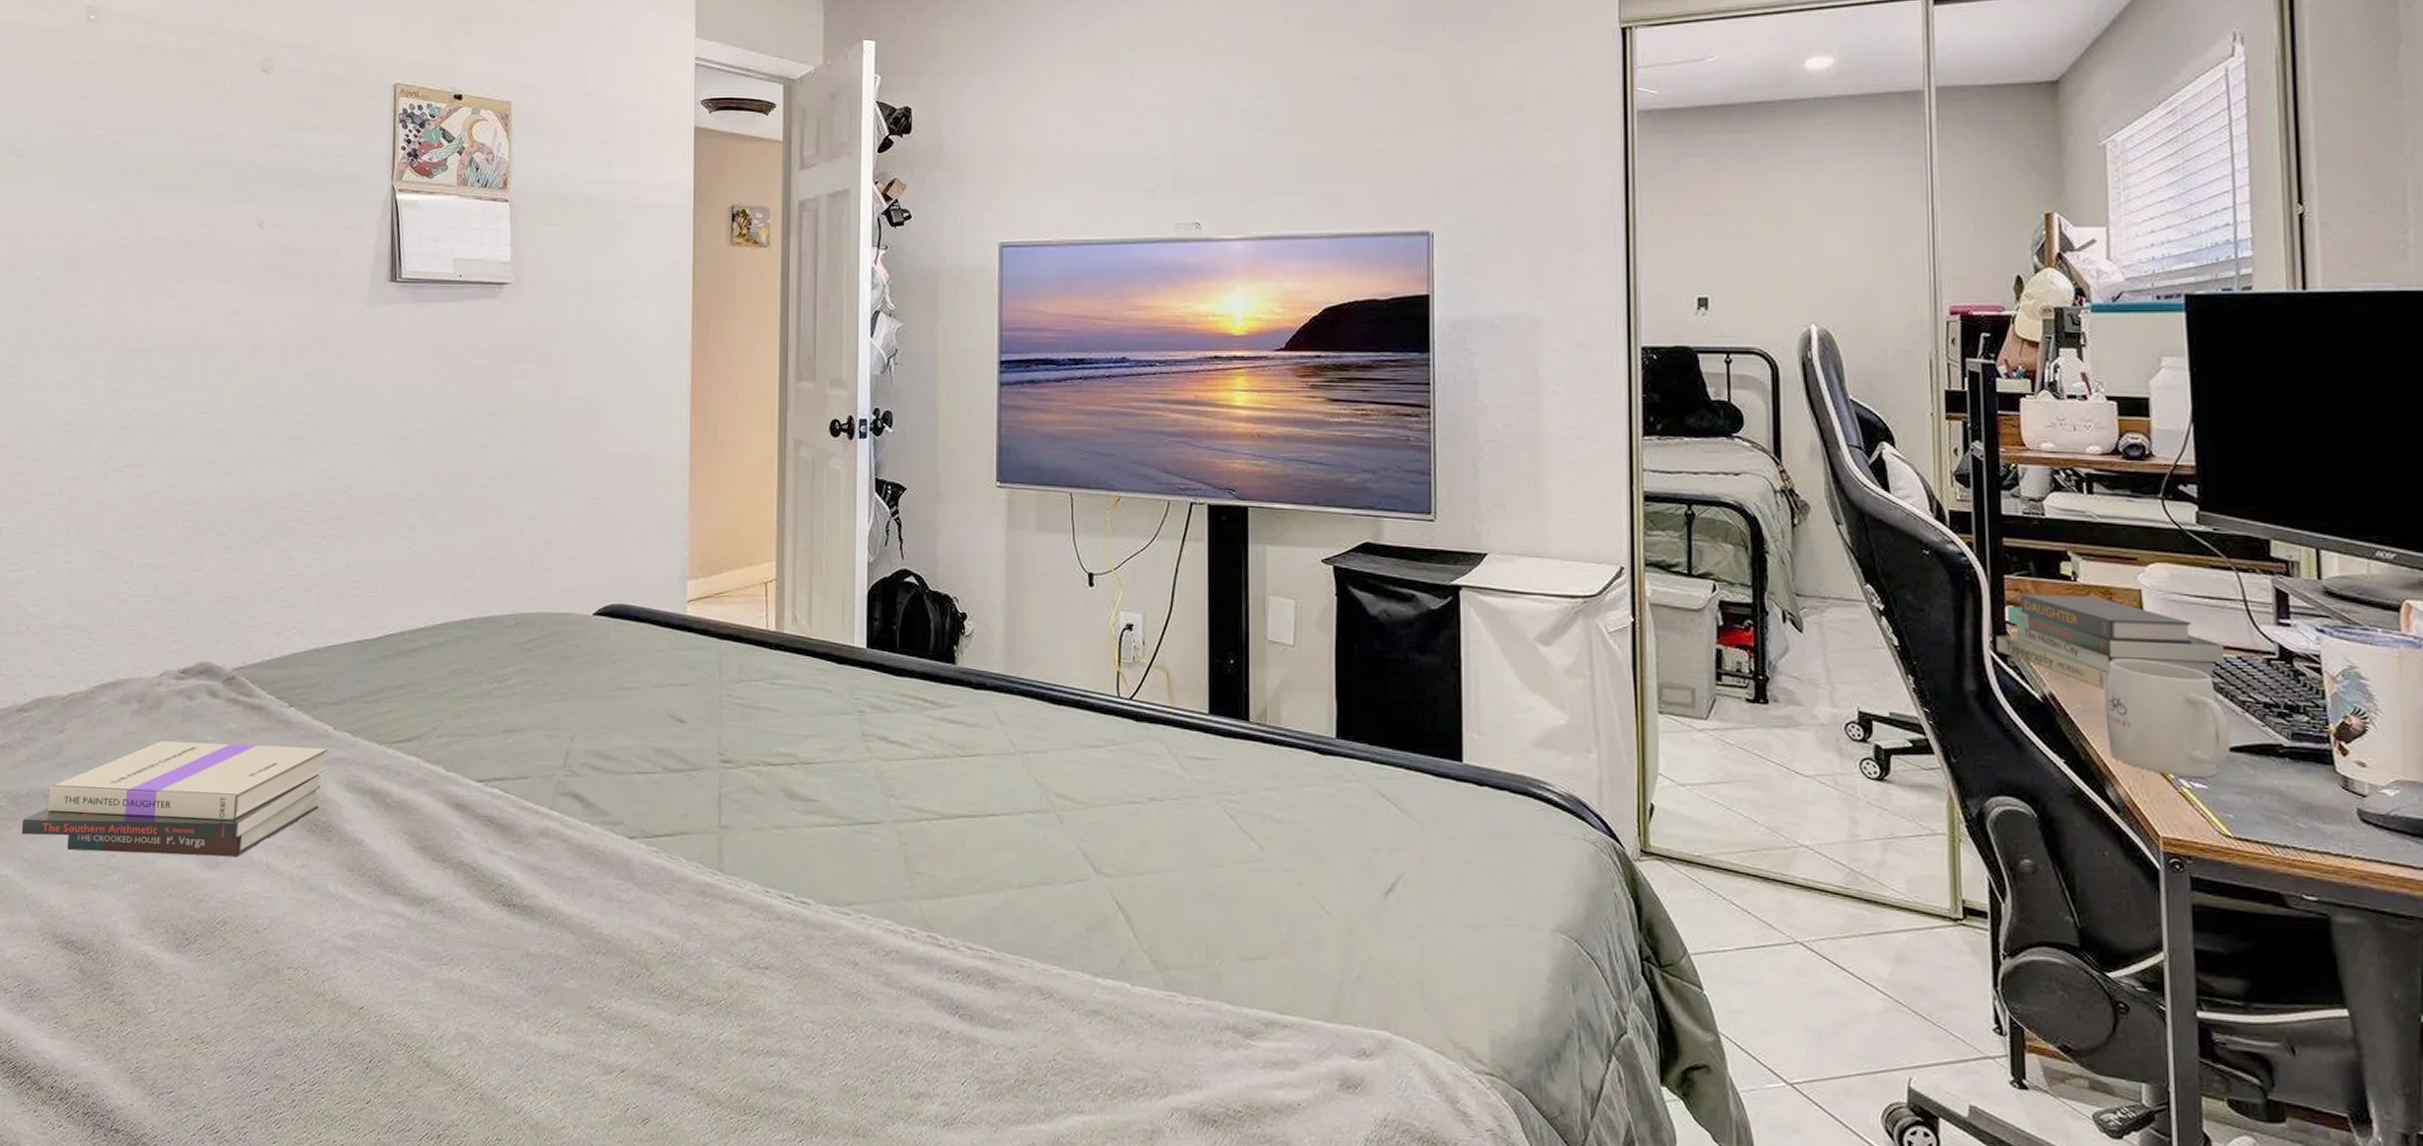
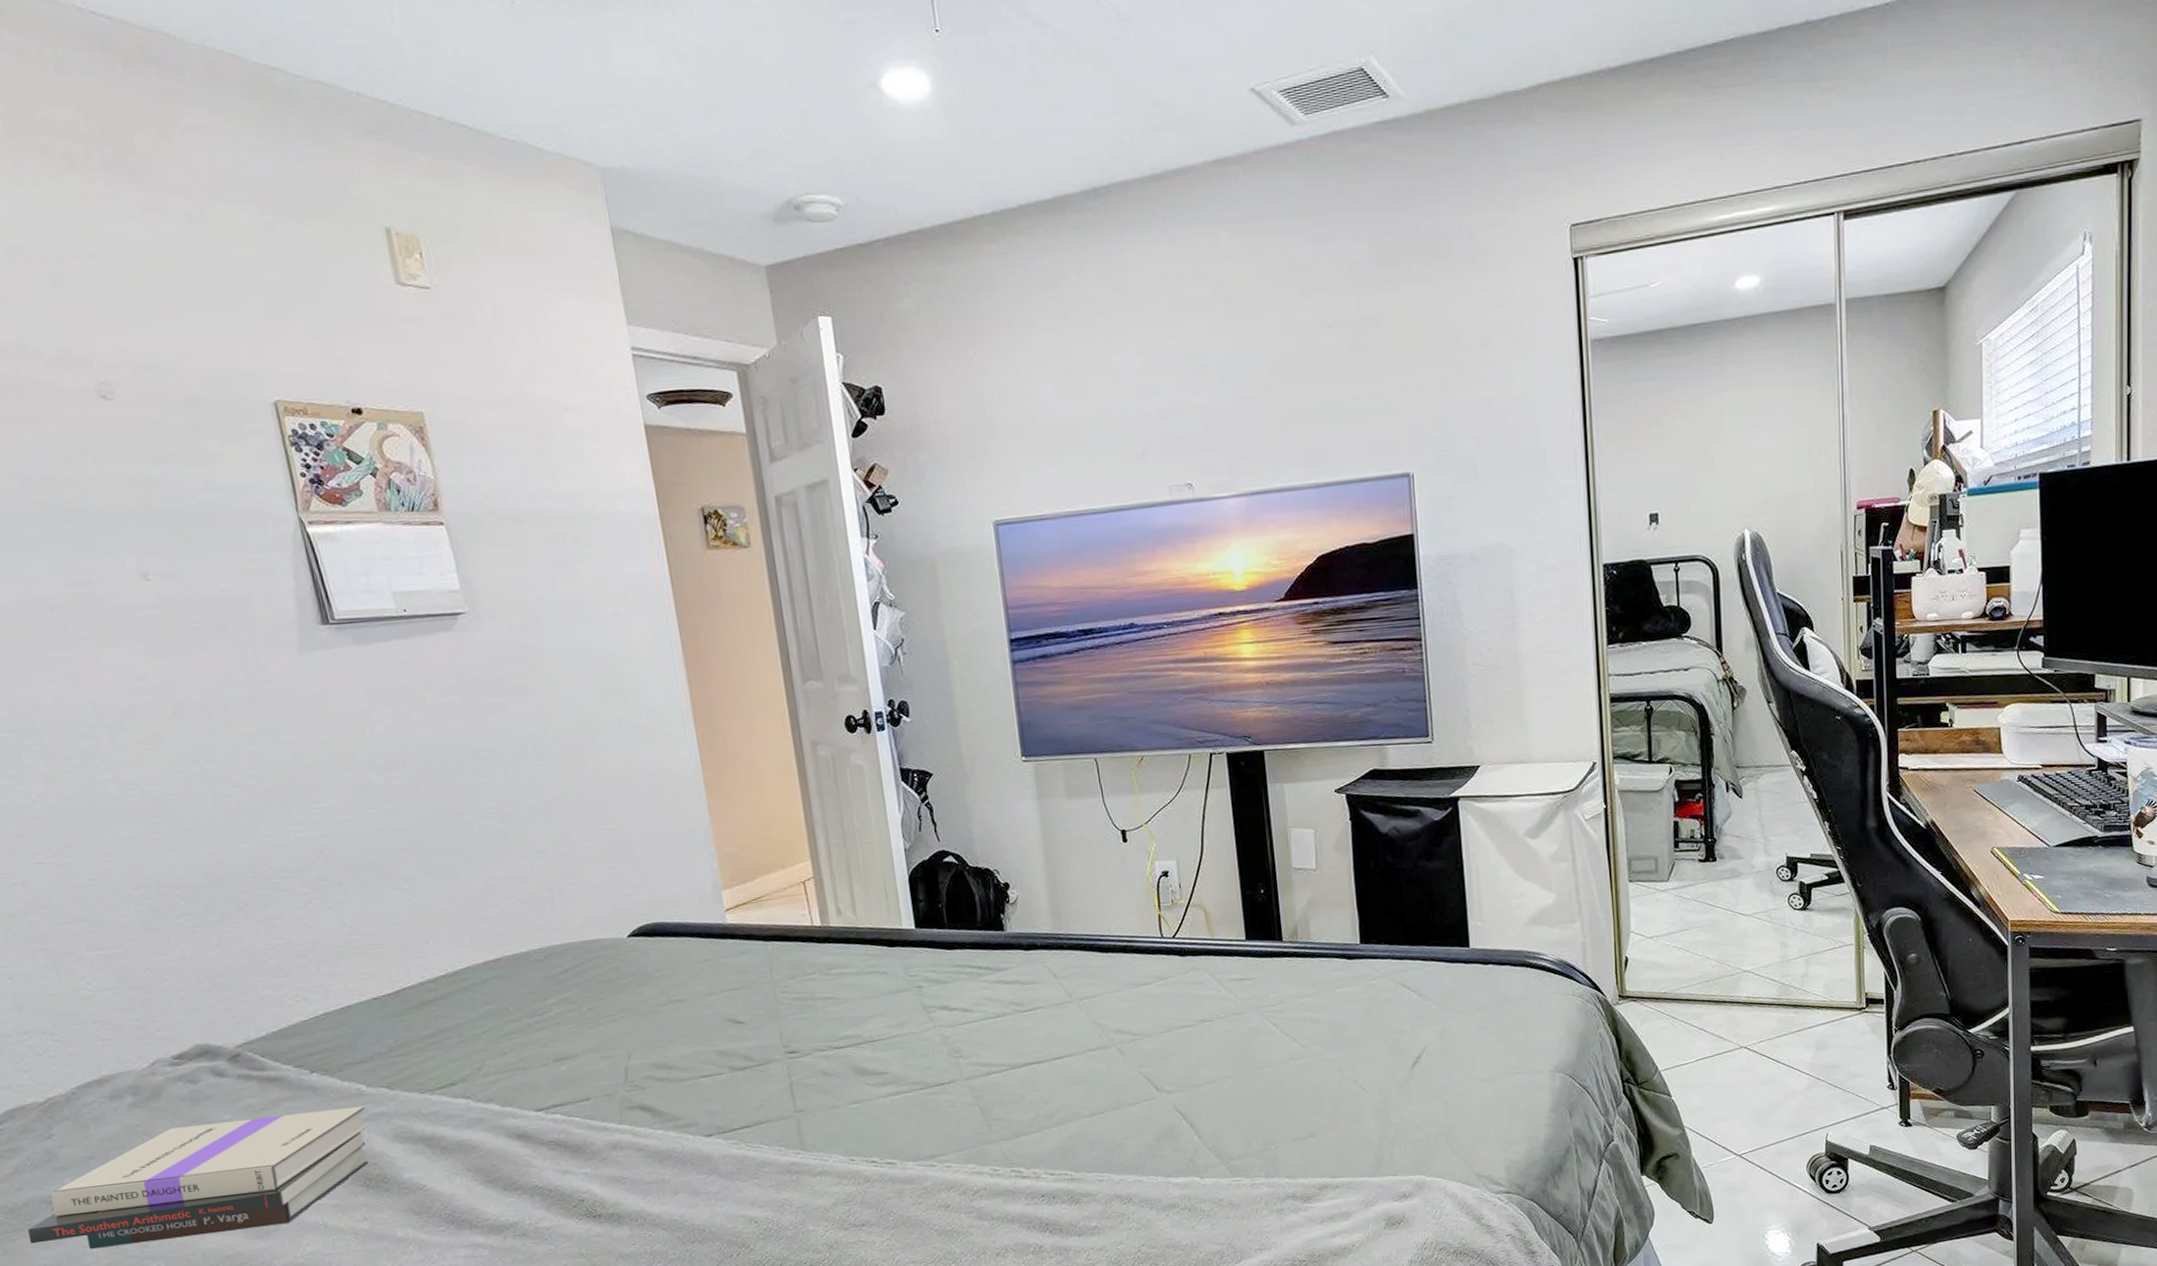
books: present [1996,594,2225,689] -> none [1892,737,2059,811]
mug: present [2105,658,2231,779] -> none [1972,783,2061,873]

